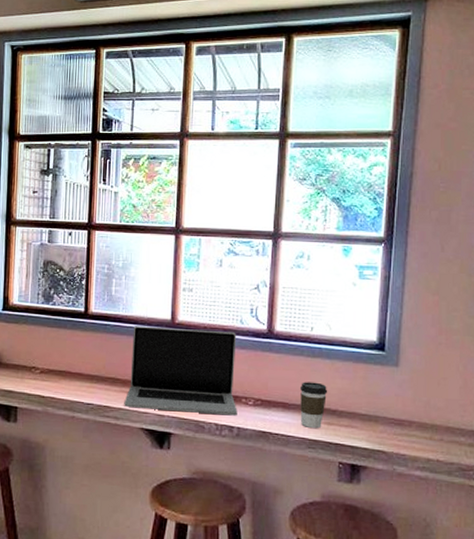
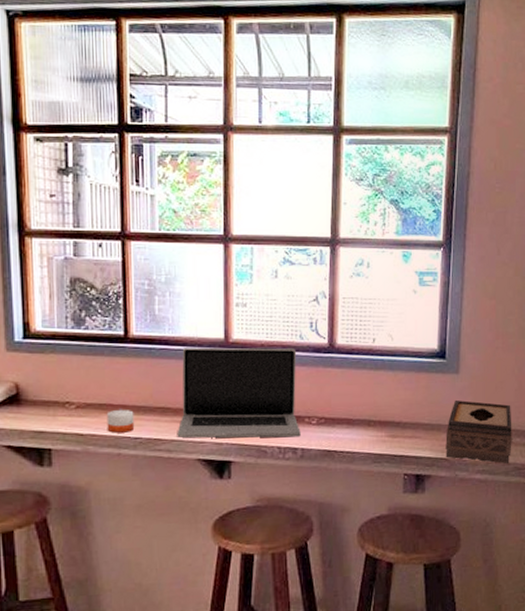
candle: none [64,376,88,398] -> present [106,409,135,433]
coffee cup: present [299,382,328,429] -> none [363,395,392,443]
tissue box: none [383,394,456,464] -> present [445,400,512,464]

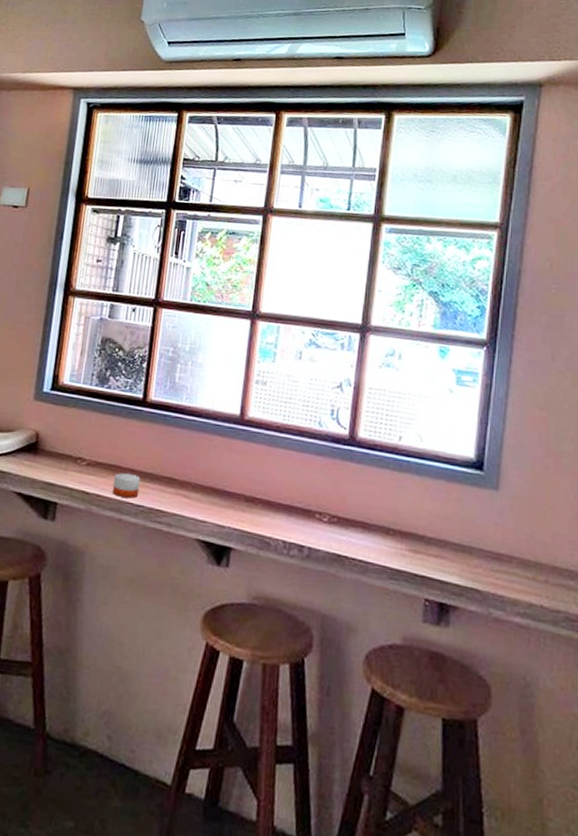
laptop: present [177,347,301,438] -> none [179,419,314,534]
tissue box: present [445,400,512,464] -> none [477,522,564,612]

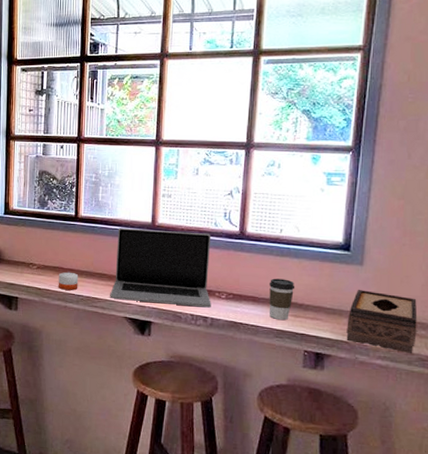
laptop: none [179,419,314,534] -> present [110,228,212,308]
coffee cup: none [382,499,416,557] -> present [268,278,295,321]
tissue box: none [477,522,564,612] -> present [346,290,418,354]

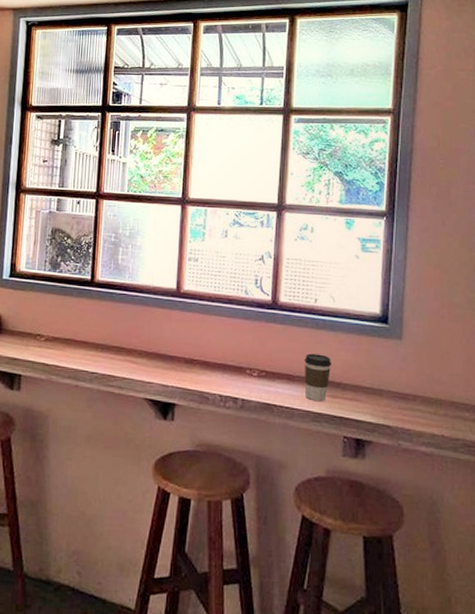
candle: present [58,272,79,290] -> none [69,345,93,367]
laptop: present [110,228,212,308] -> none [128,295,242,387]
tissue box: present [346,290,418,354] -> none [388,367,461,440]

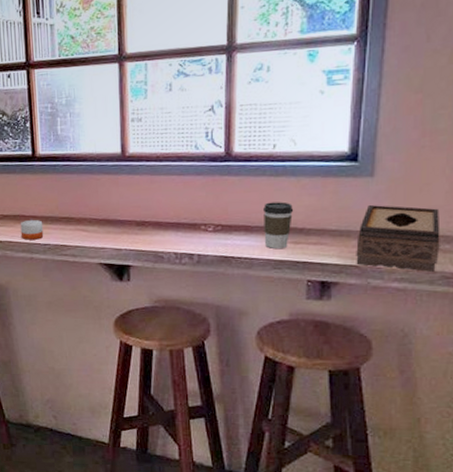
candle: none [69,345,93,367] -> present [20,219,44,240]
tissue box: none [388,367,461,440] -> present [356,205,440,273]

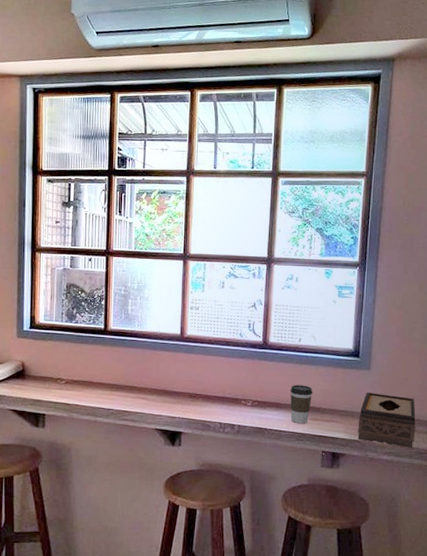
candle: present [20,219,44,240] -> none [87,386,109,404]

